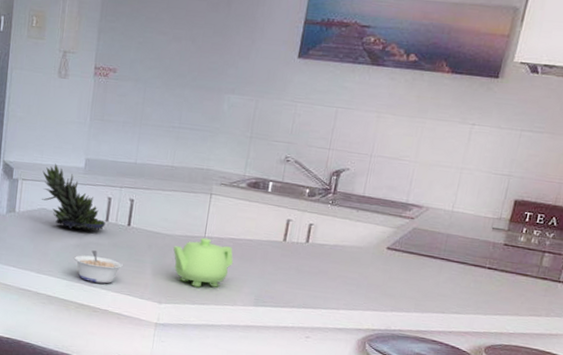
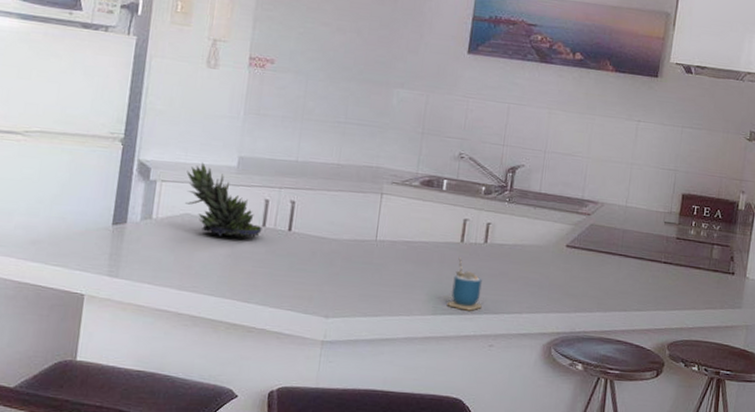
legume: present [73,250,123,284] -> none [223,260,283,299]
teapot: present [173,237,234,288] -> none [341,241,408,297]
cup: none [268,255,302,305] -> present [447,257,482,311]

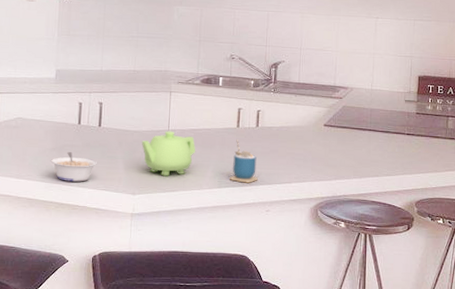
succulent plant: present [185,162,262,238] -> none [17,76,78,134]
legume: none [223,260,283,299] -> present [50,152,97,182]
teapot: none [341,241,408,297] -> present [142,131,196,176]

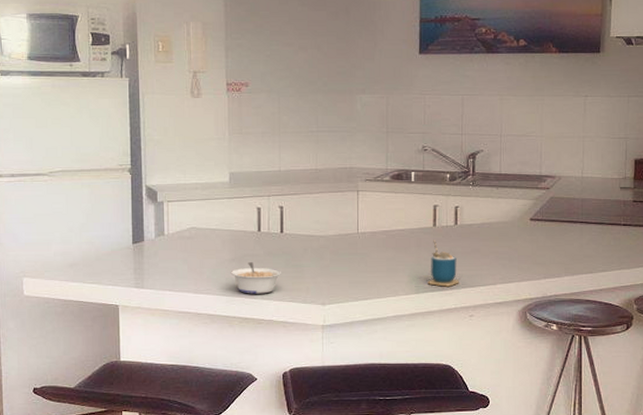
teapot: present [142,131,196,176] -> none [329,234,390,283]

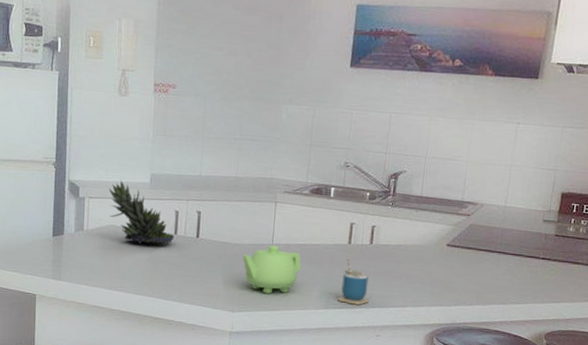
succulent plant: none [187,181,258,244] -> present [109,180,174,245]
legume: present [230,262,281,294] -> none [145,264,194,296]
teapot: none [329,234,390,283] -> present [243,245,302,294]

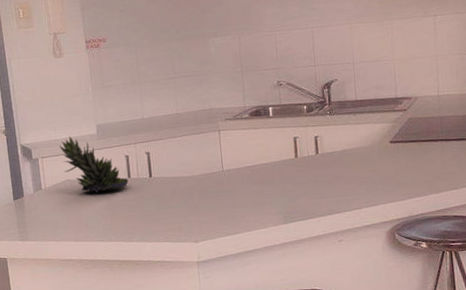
teapot: present [243,245,302,294] -> none [197,171,255,219]
cup: present [337,257,369,305] -> none [294,171,326,215]

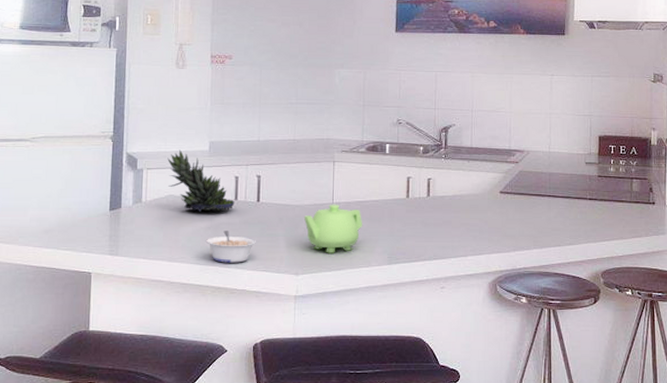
legume: none [106,207,154,238] -> present [205,231,256,263]
teapot: none [197,171,255,219] -> present [304,204,363,253]

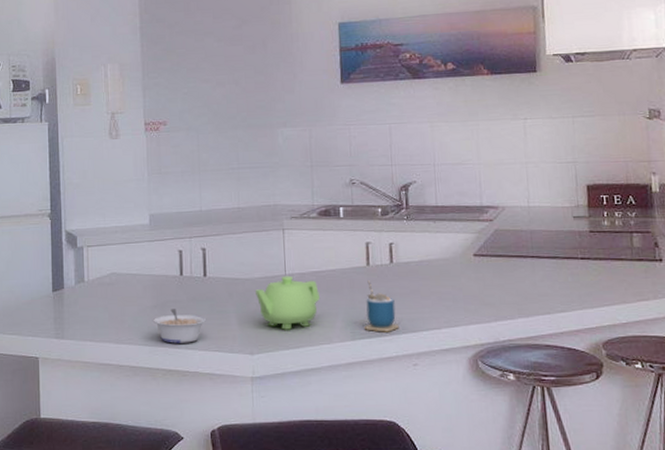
succulent plant: present [167,149,235,212] -> none [107,224,180,290]
cup: none [400,211,431,258] -> present [364,280,399,332]

